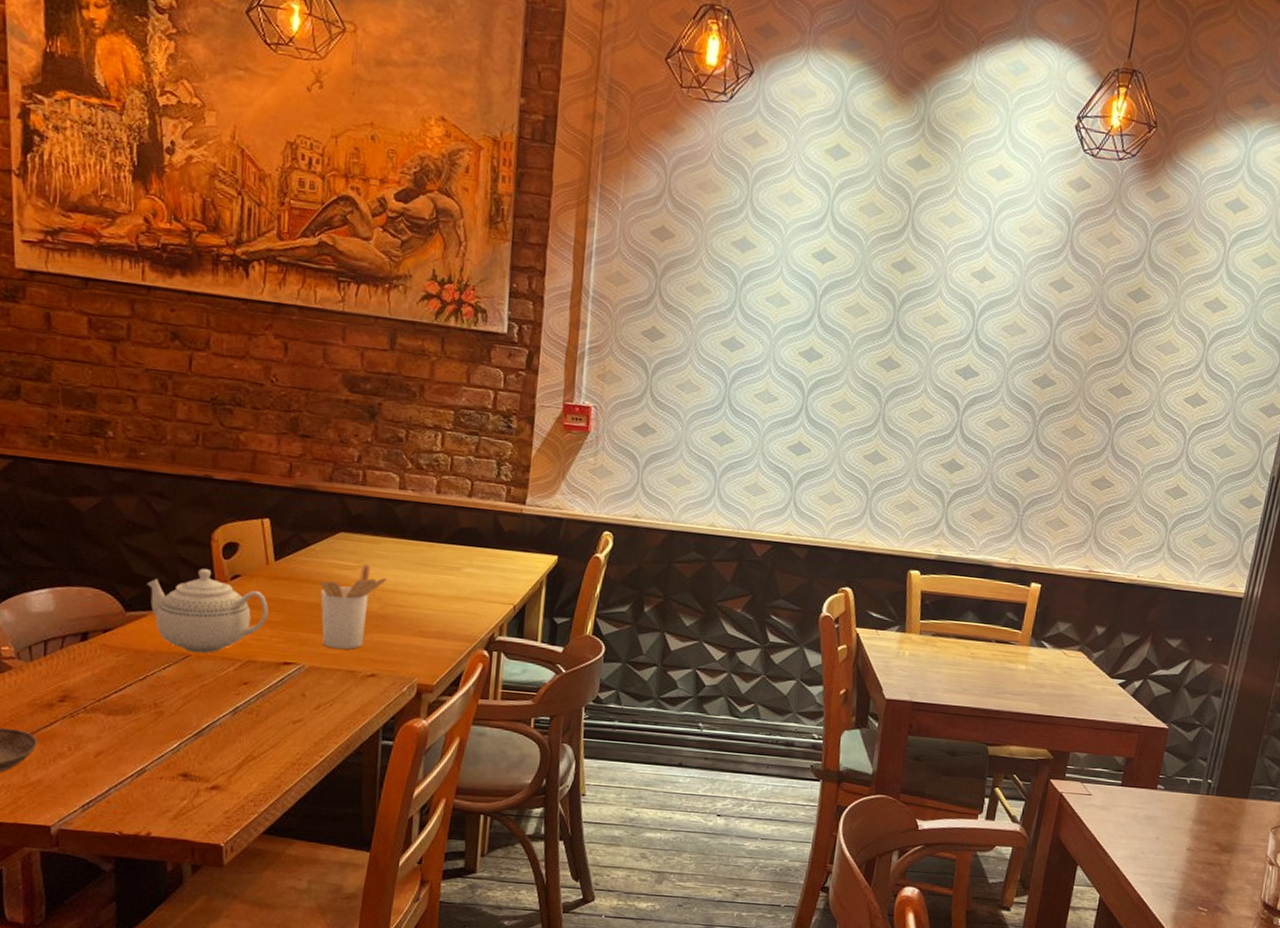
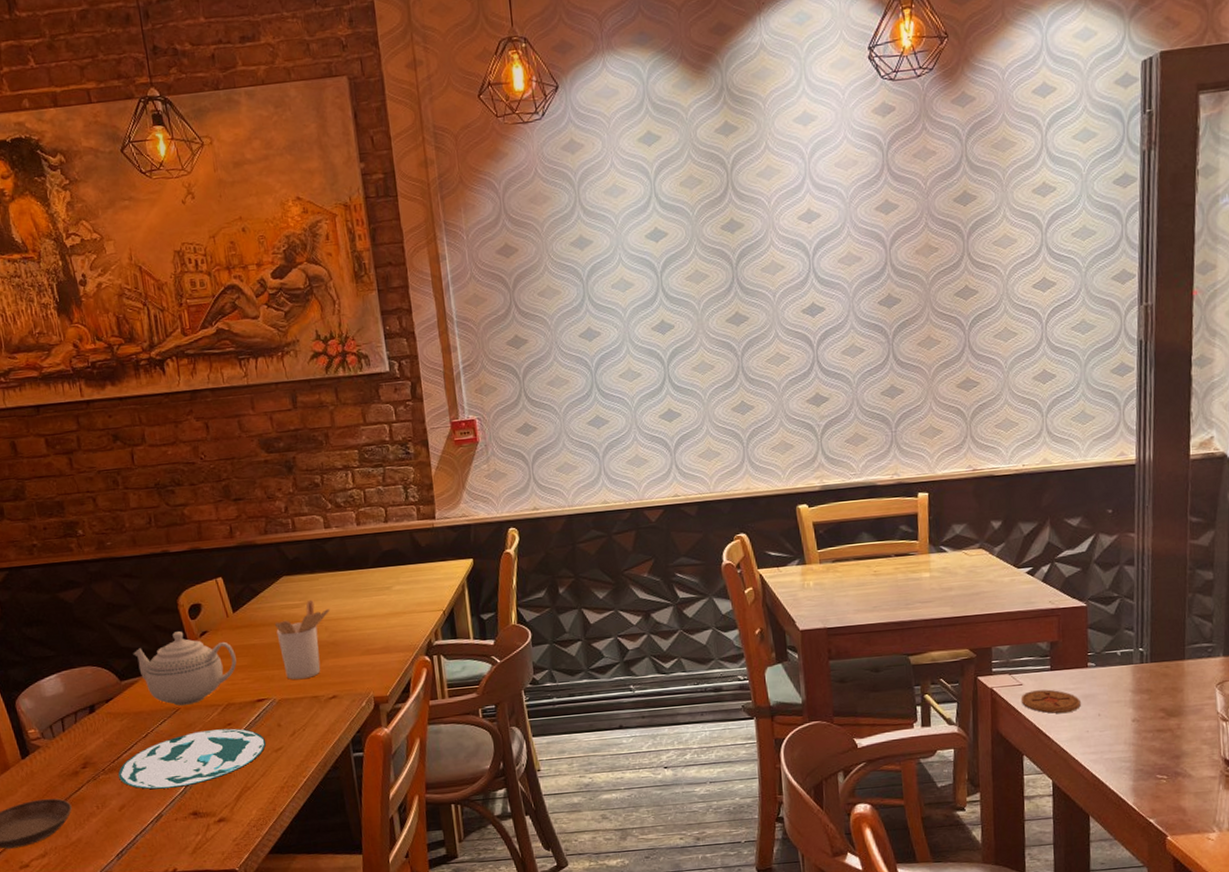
plate: none [102,684,285,743] -> present [118,728,266,789]
coaster: none [1086,803,1143,830] -> present [1020,689,1081,714]

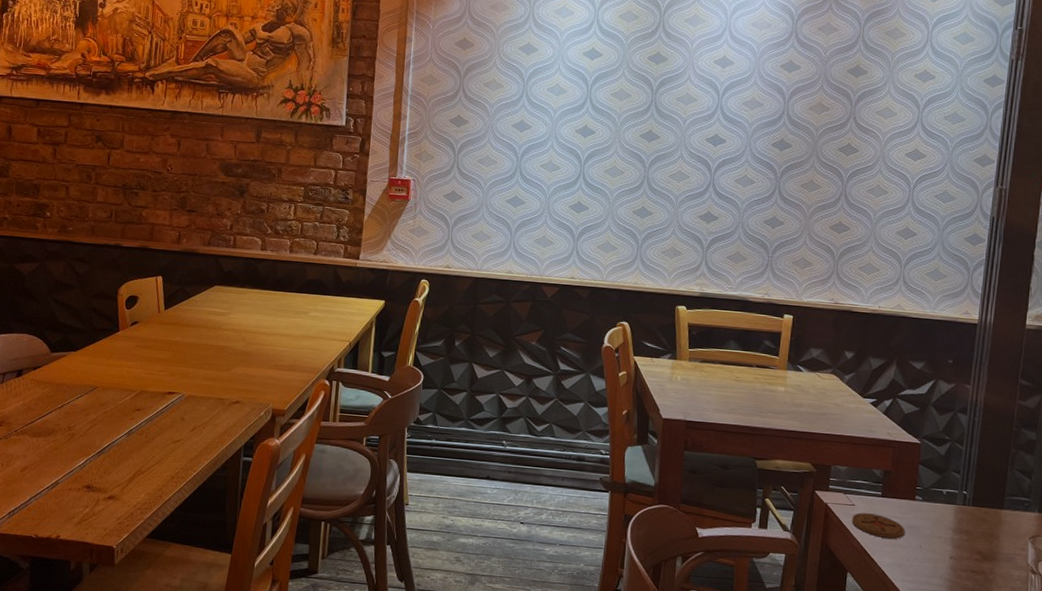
plate: present [118,728,266,789] -> none [28,411,168,460]
teapot: present [133,631,237,706] -> none [68,317,158,386]
utensil holder: present [274,599,330,680] -> none [198,310,251,381]

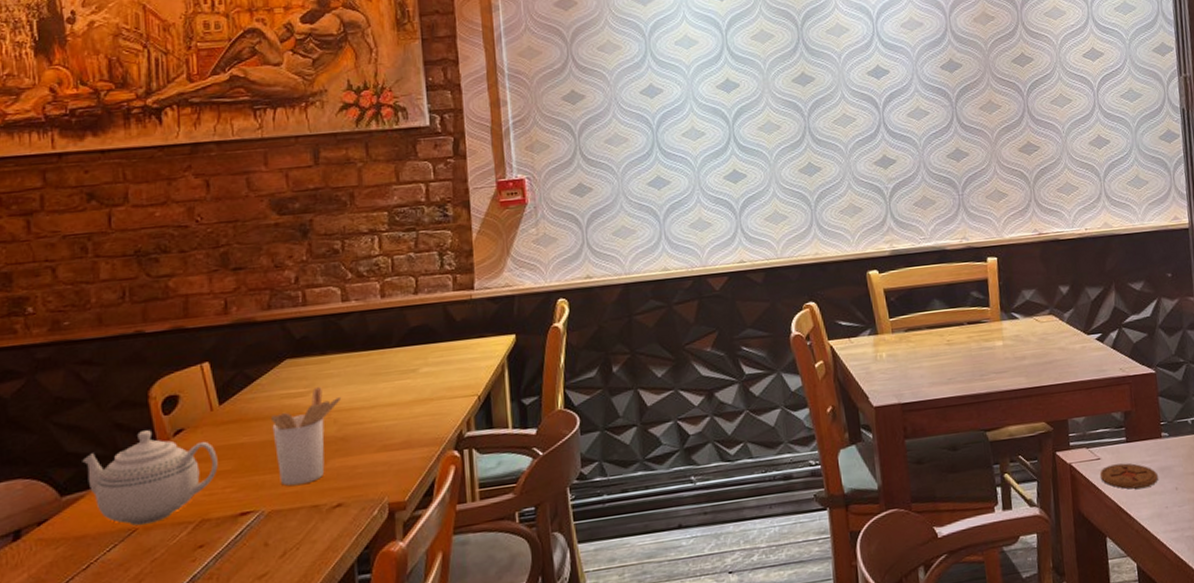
teapot: none [68,317,158,386] -> present [82,430,218,526]
utensil holder: none [198,310,251,381] -> present [270,386,342,486]

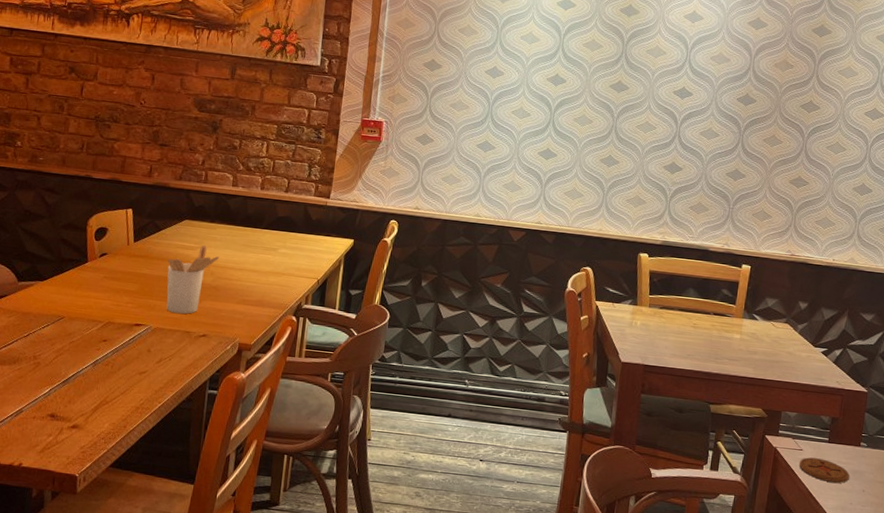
teapot: present [82,430,218,526] -> none [36,248,127,316]

